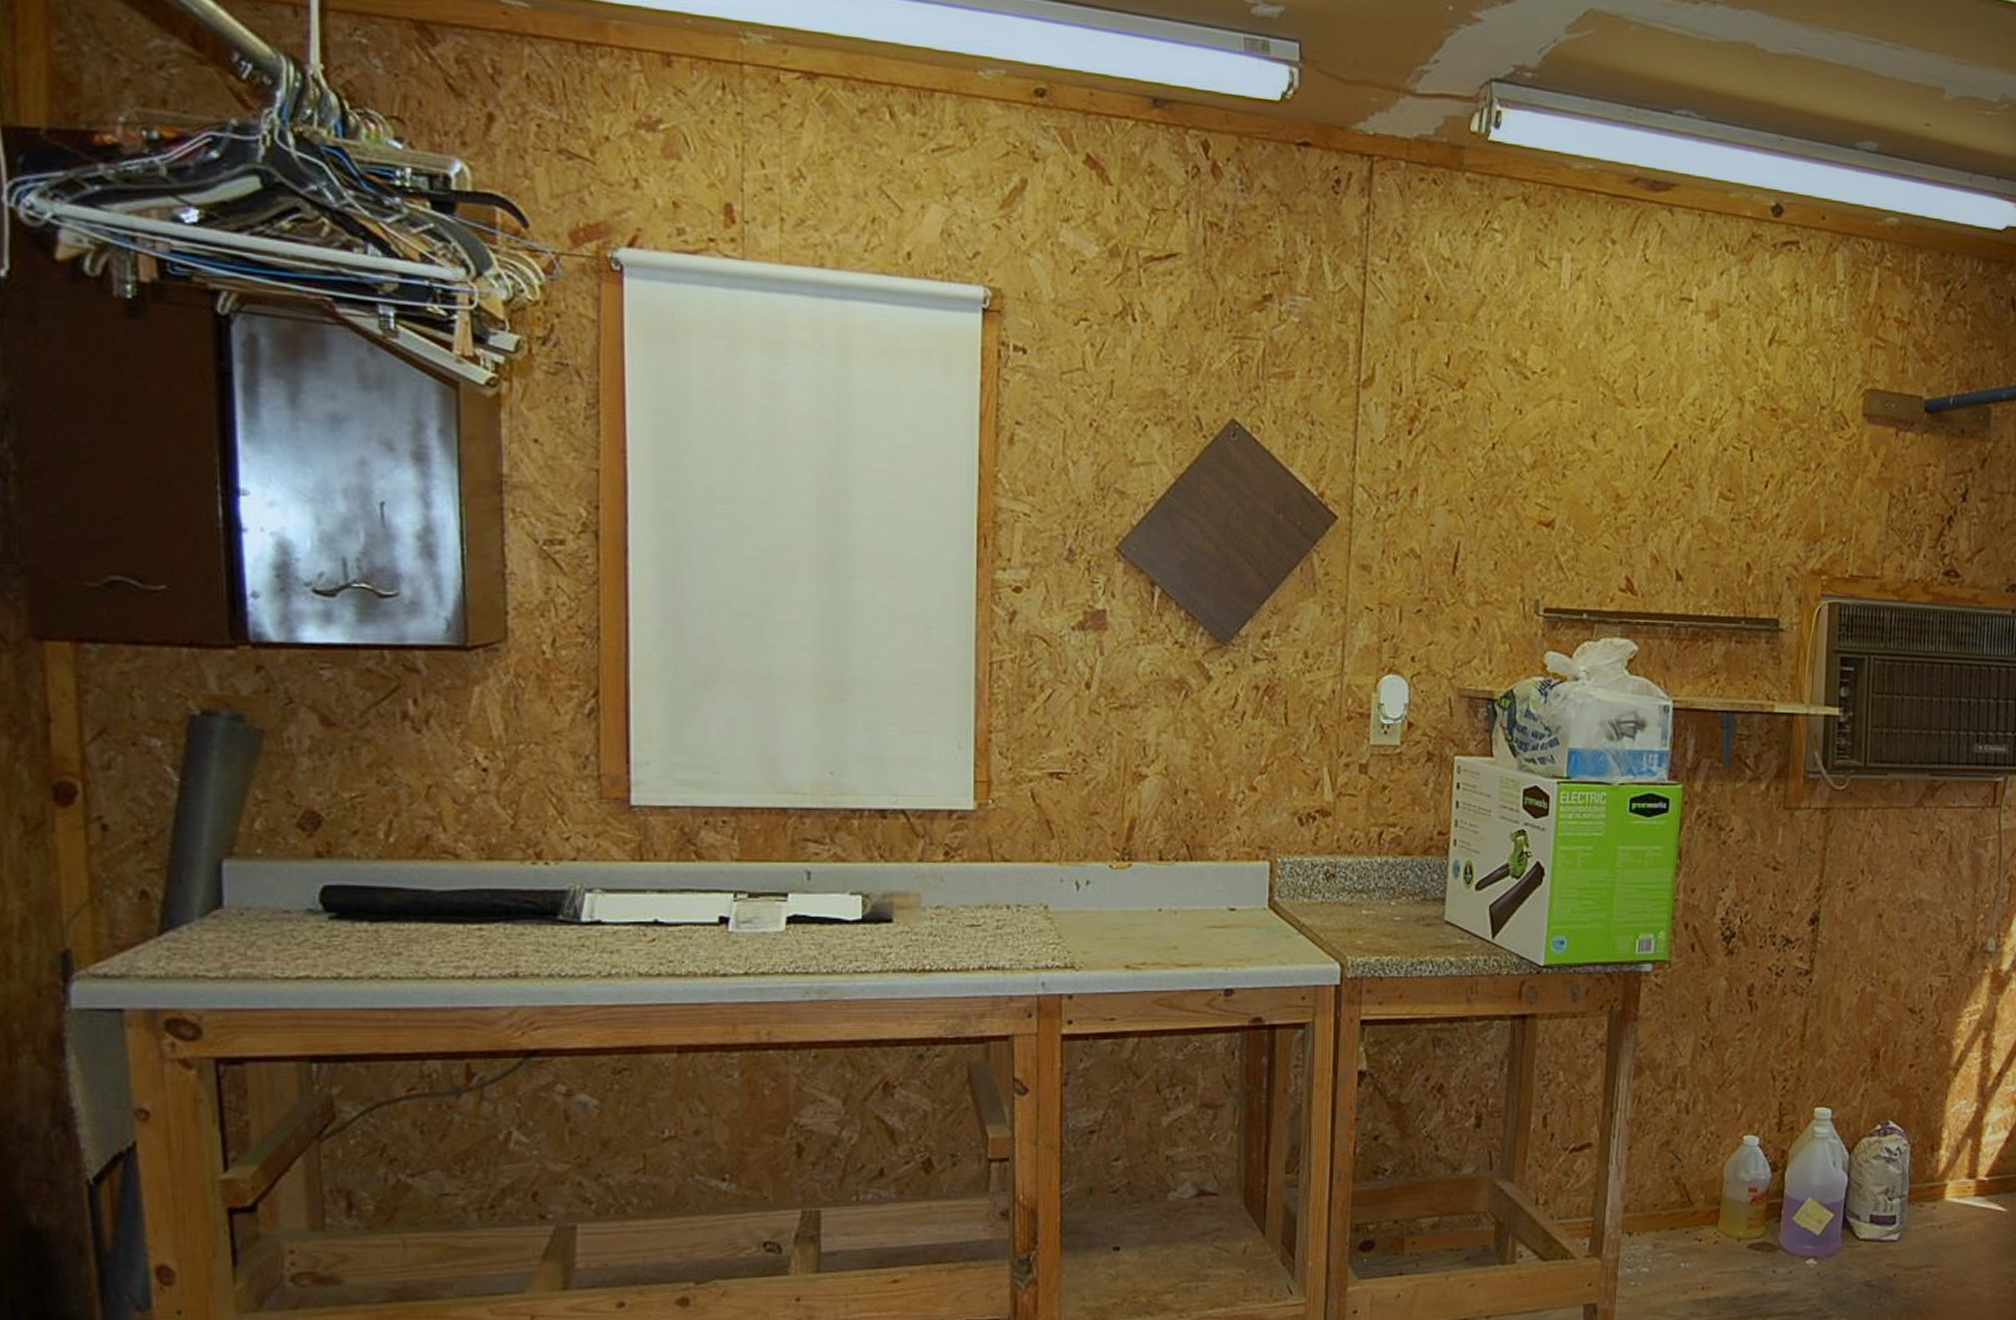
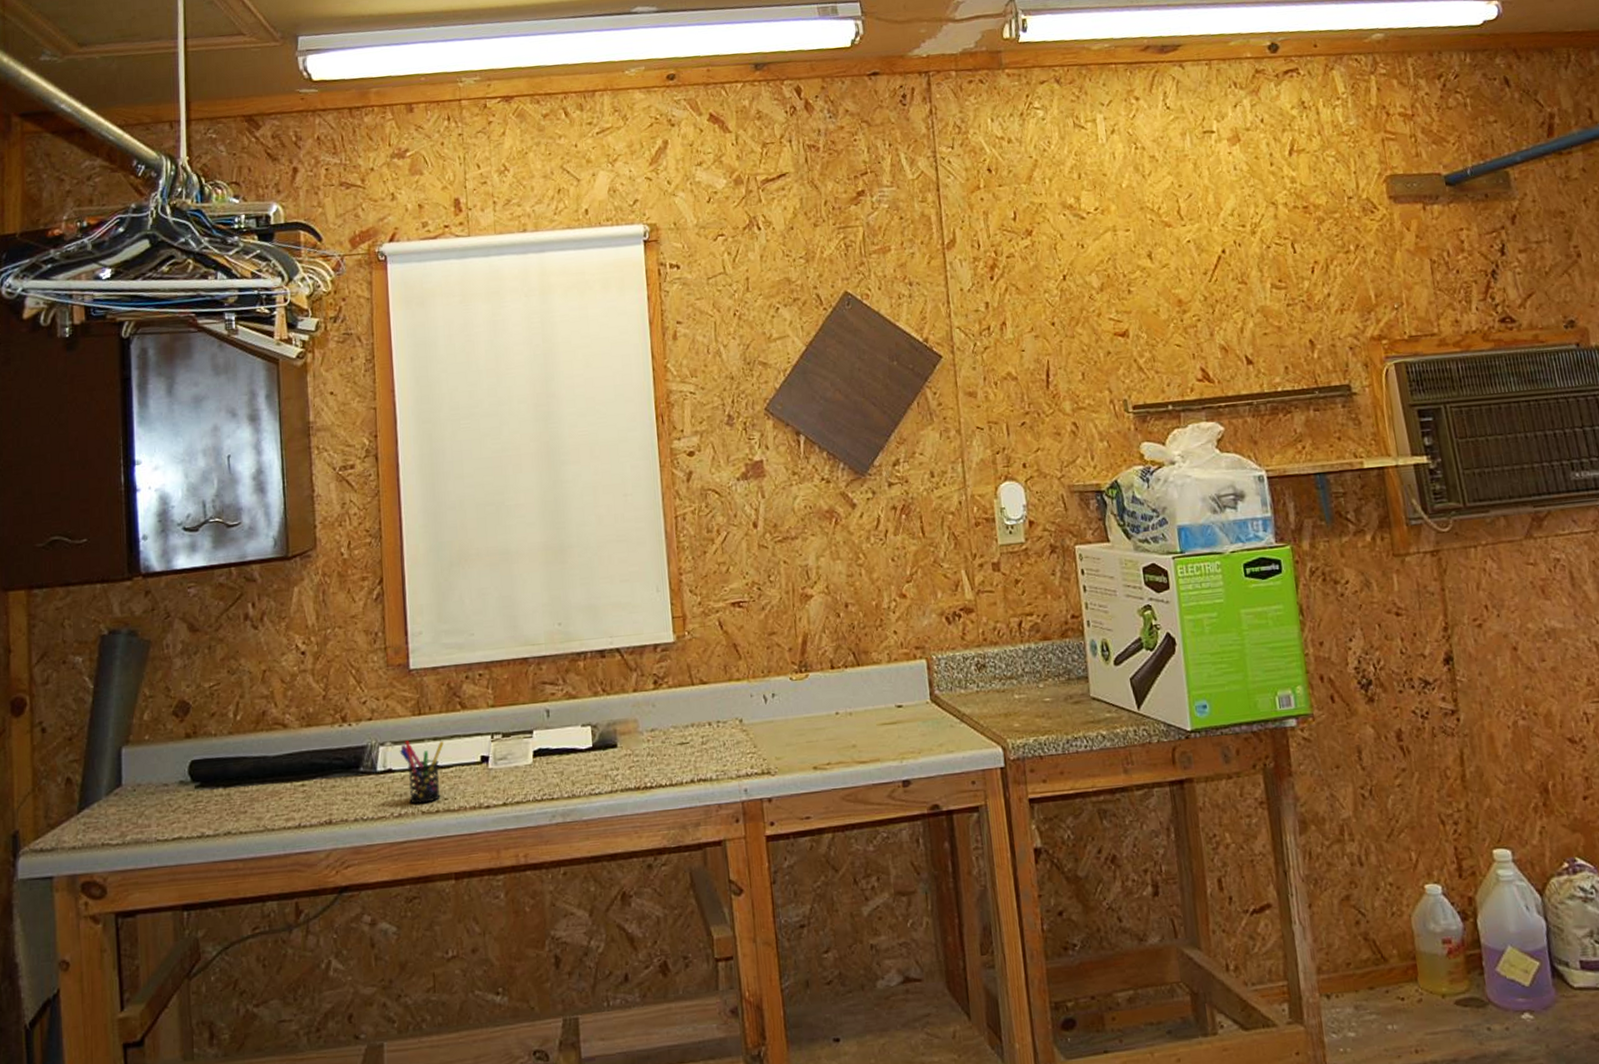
pen holder: none [612,889,671,964] -> present [399,740,444,804]

